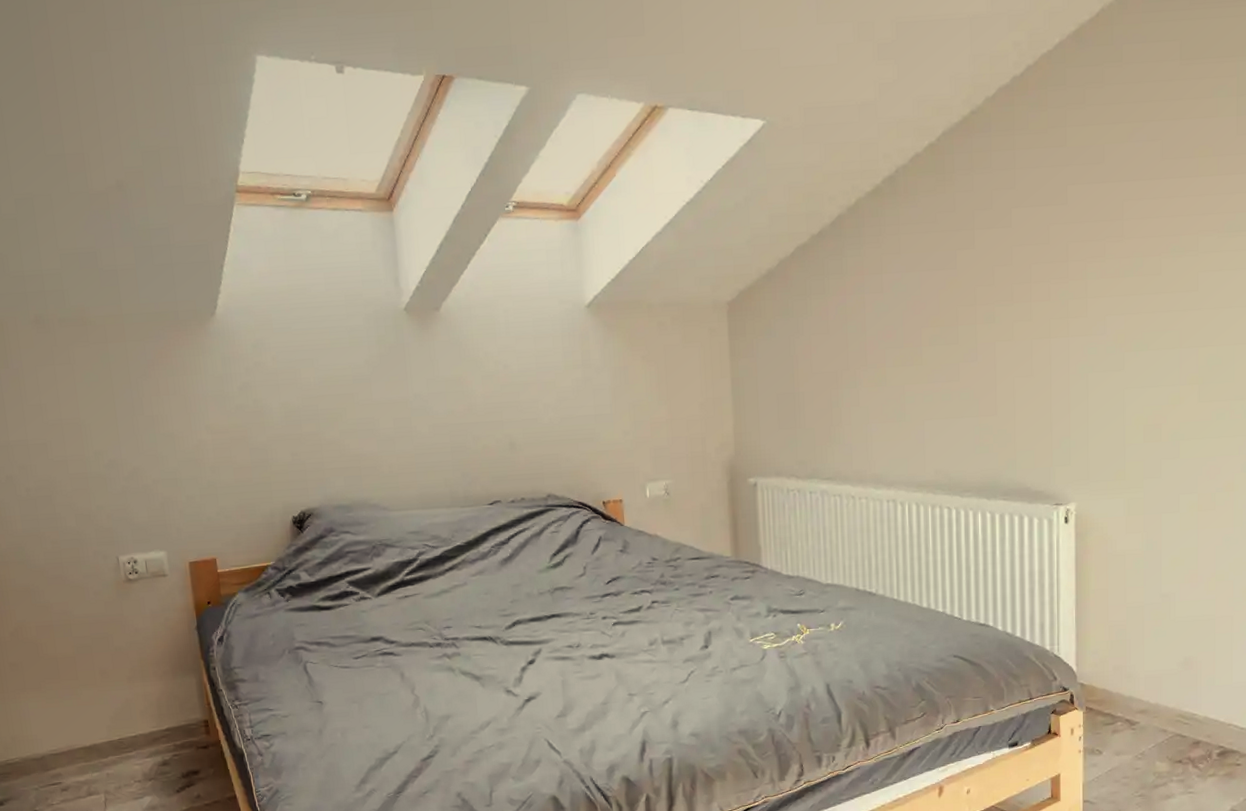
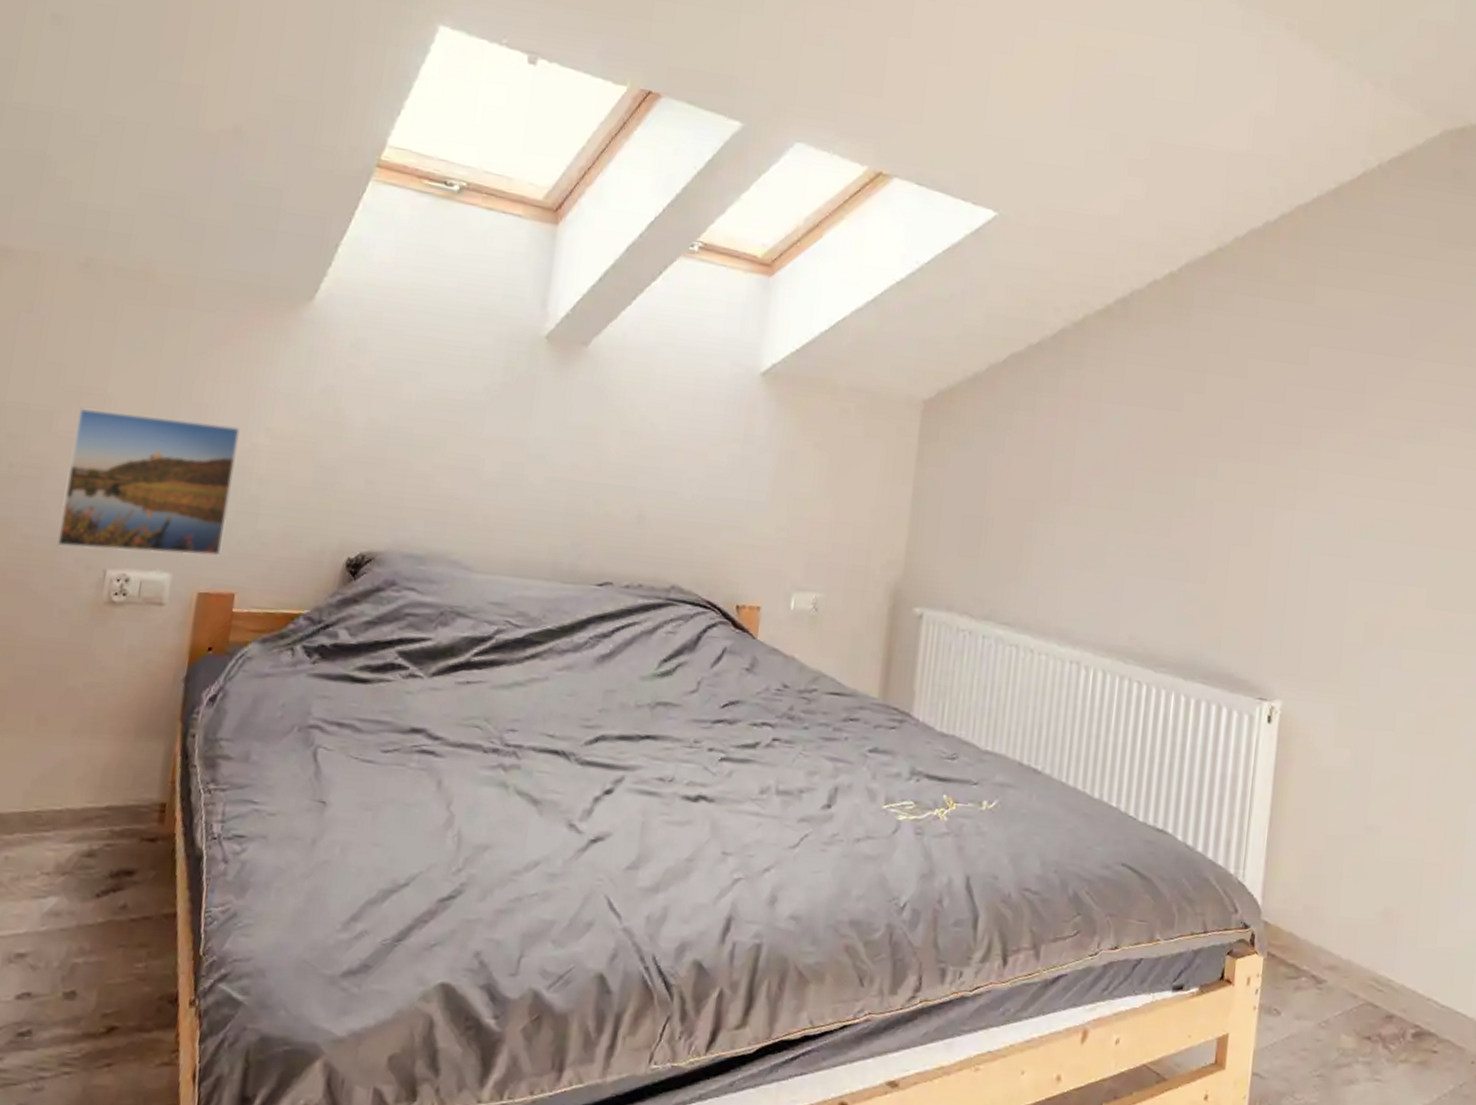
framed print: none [64,428,198,545] -> present [56,407,240,557]

